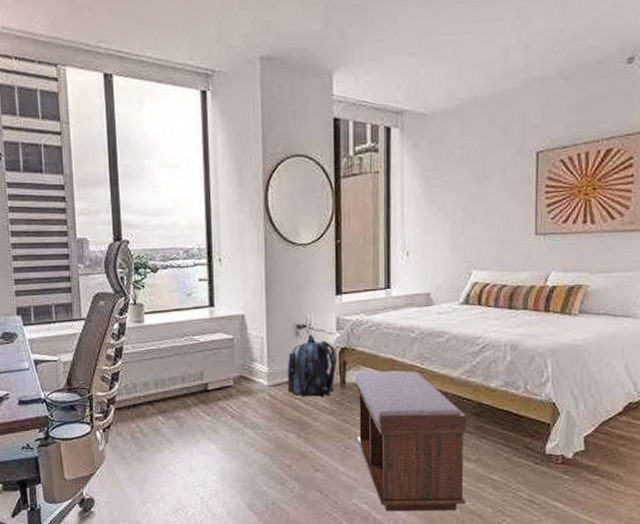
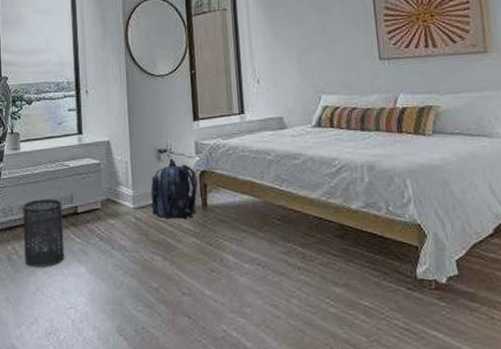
trash can: none [147,375,194,445] -> present [22,199,65,267]
bench: present [355,371,466,511] -> none [216,192,339,340]

